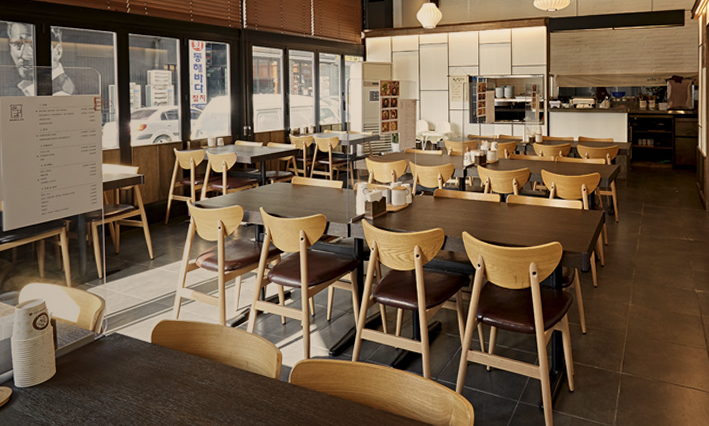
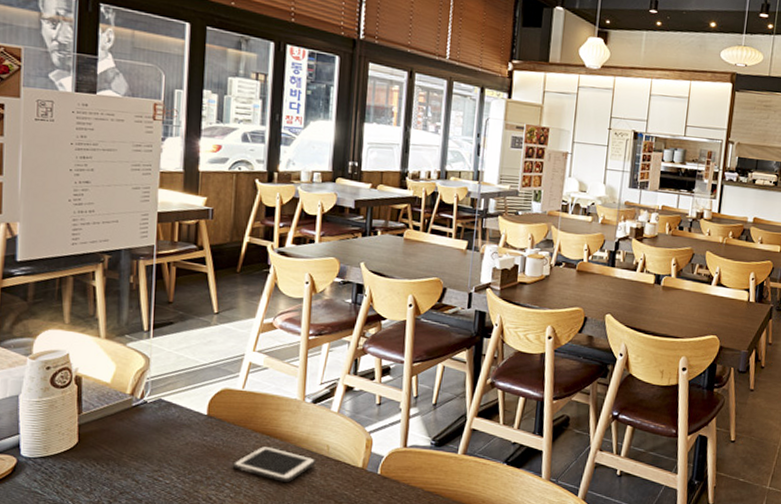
cell phone: none [174,365,239,395] -> present [232,445,316,482]

